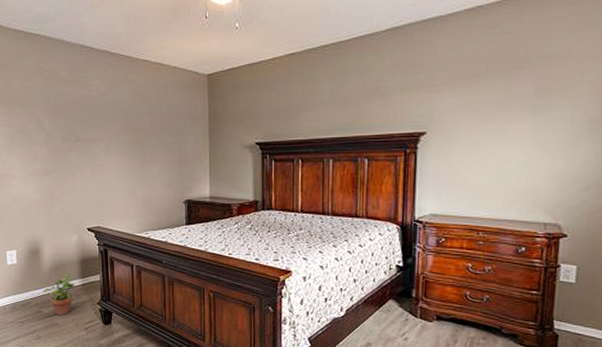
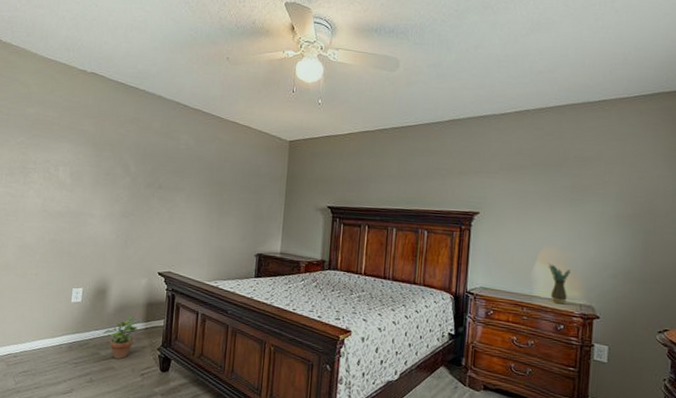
vase: none [507,182,533,225] -> present [548,264,570,305]

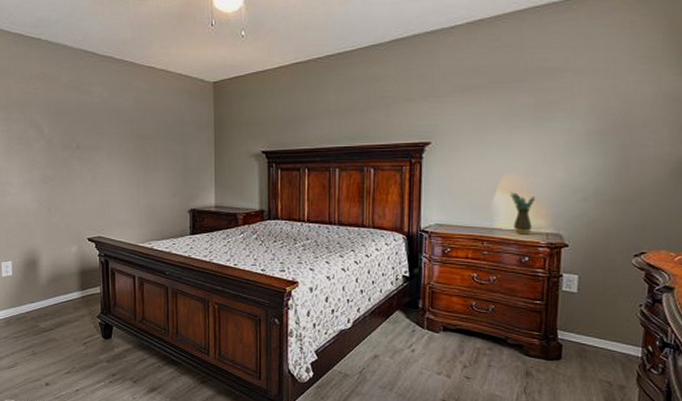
potted plant: present [103,316,140,360] -> none [39,286,76,330]

